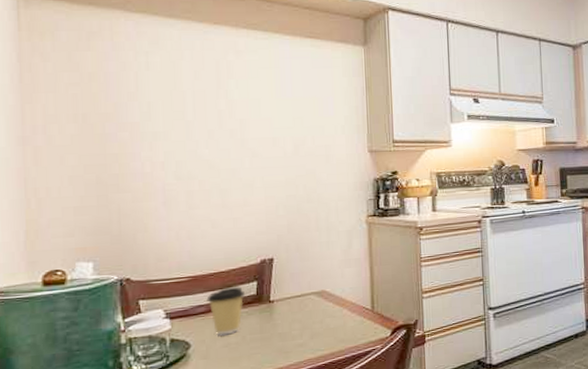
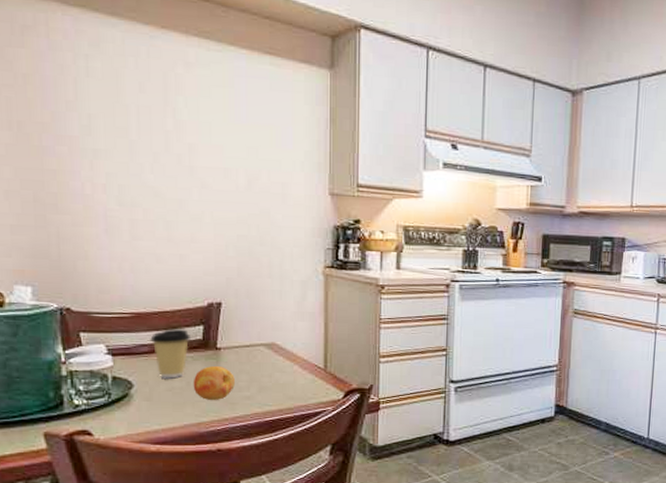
fruit: none [248,317,289,352] -> present [193,365,236,400]

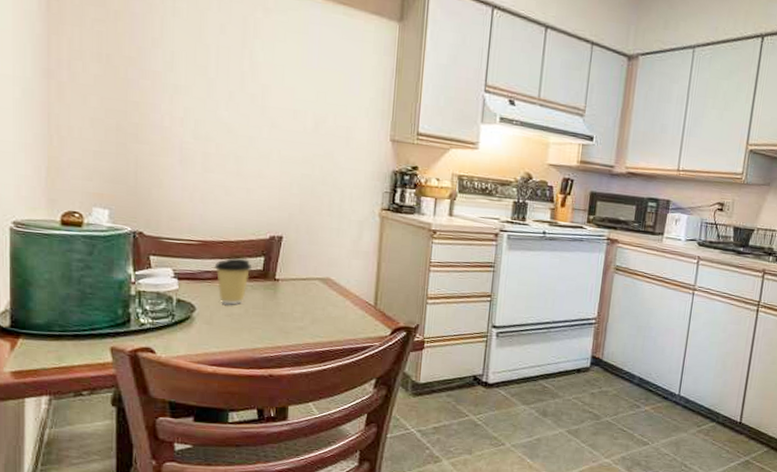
fruit: present [193,365,236,400] -> none [250,295,291,328]

